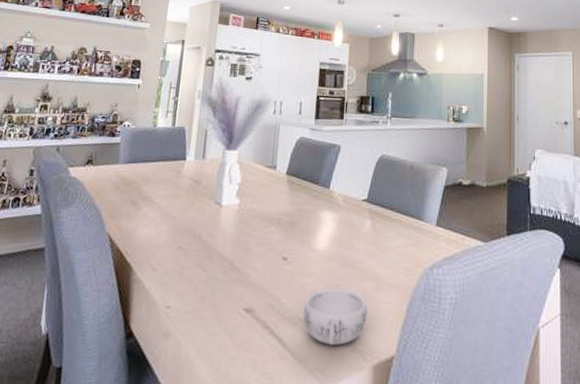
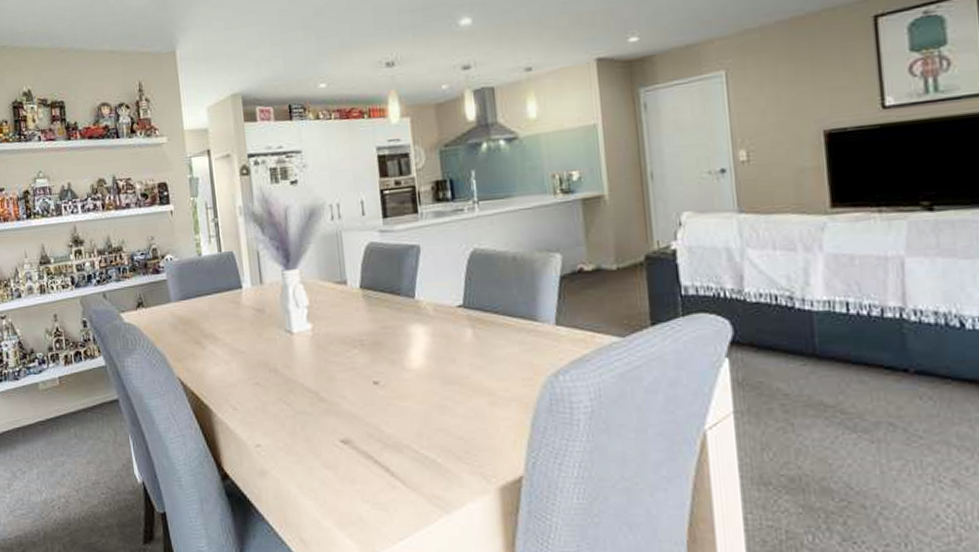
decorative bowl: present [303,288,368,346] -> none [407,408,484,471]

